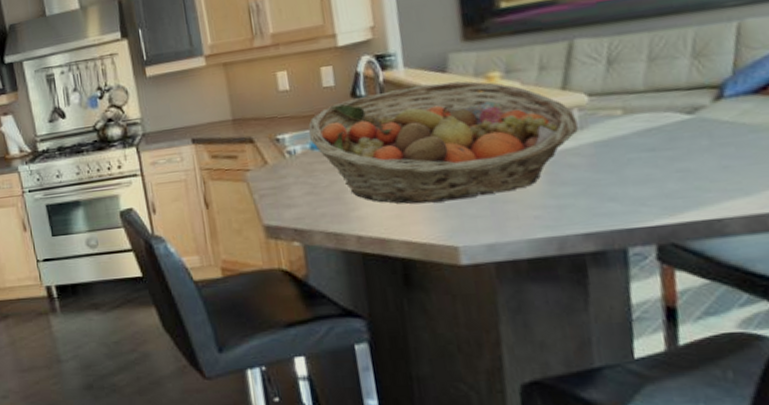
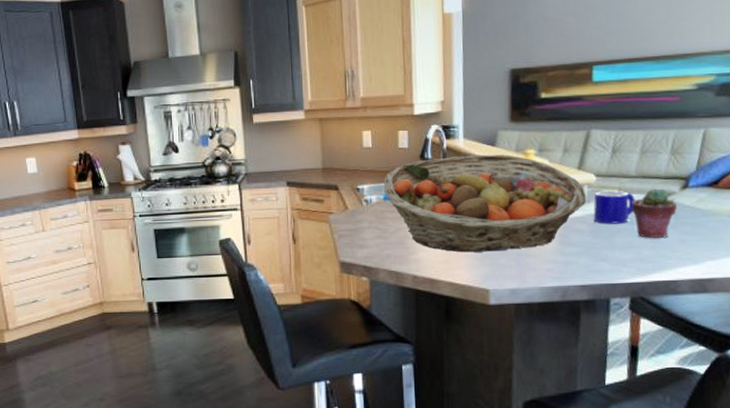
mug: none [588,111,648,155] -> present [593,190,635,224]
potted succulent: none [642,102,711,168] -> present [631,188,678,238]

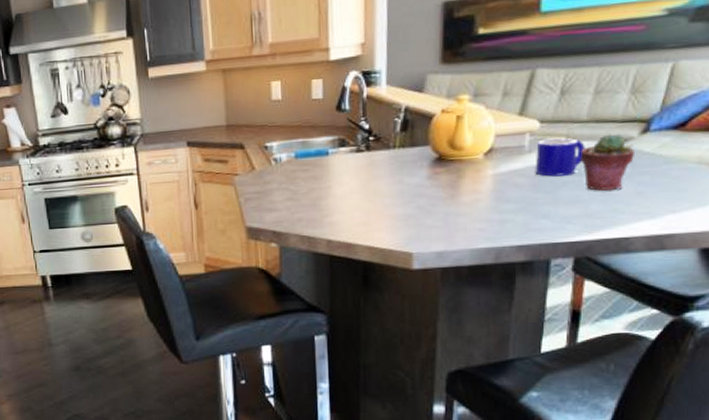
fruit basket: present [384,154,587,253] -> none [295,101,528,213]

